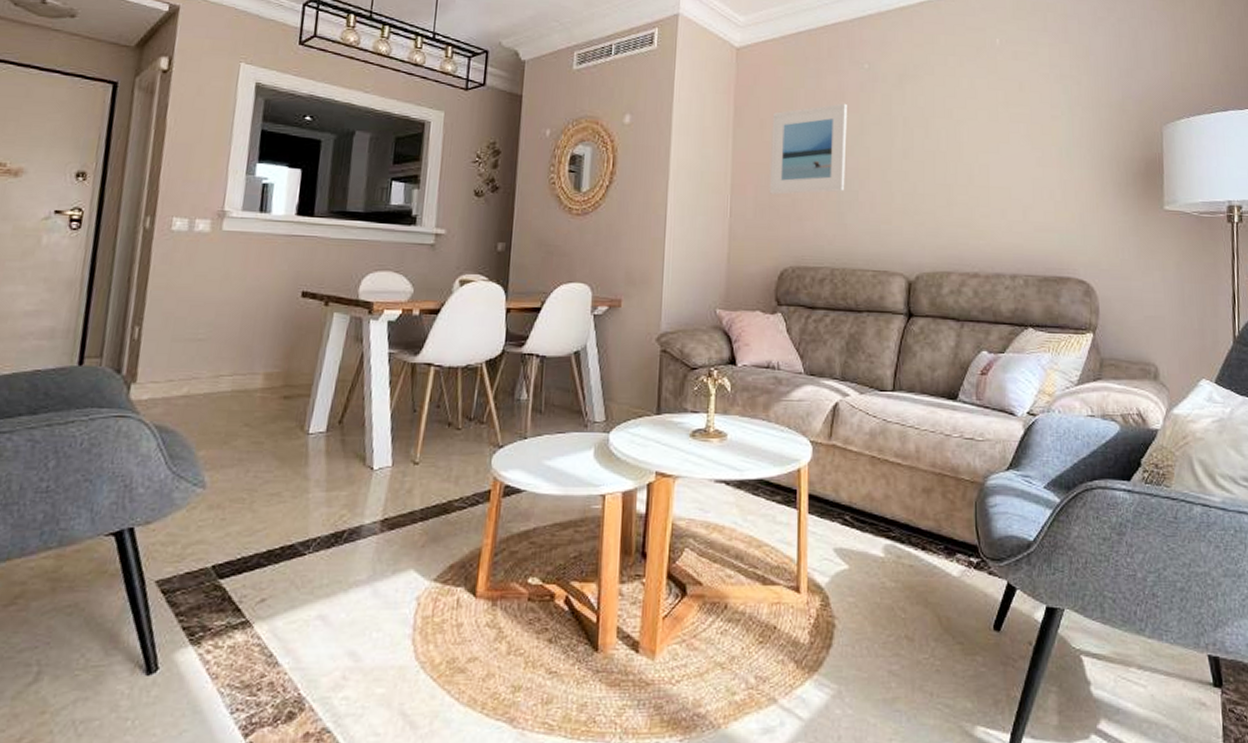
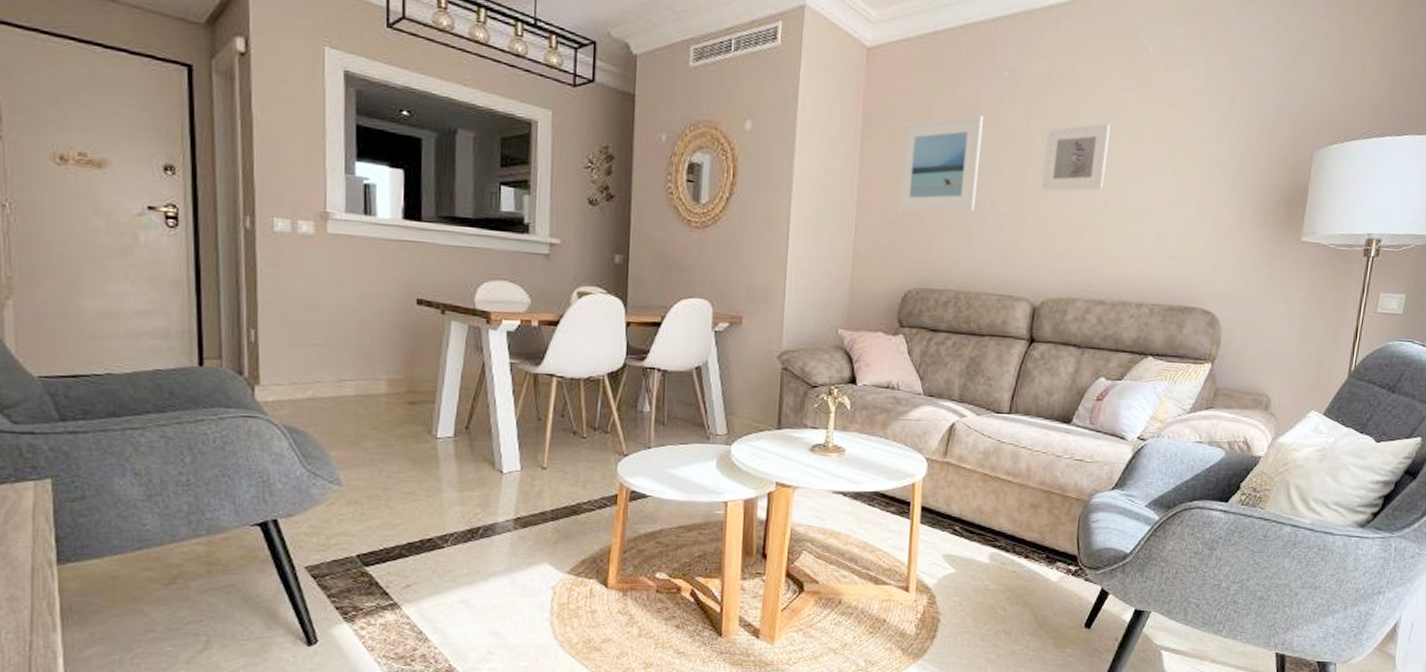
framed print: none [907,107,967,171] -> present [1041,123,1110,192]

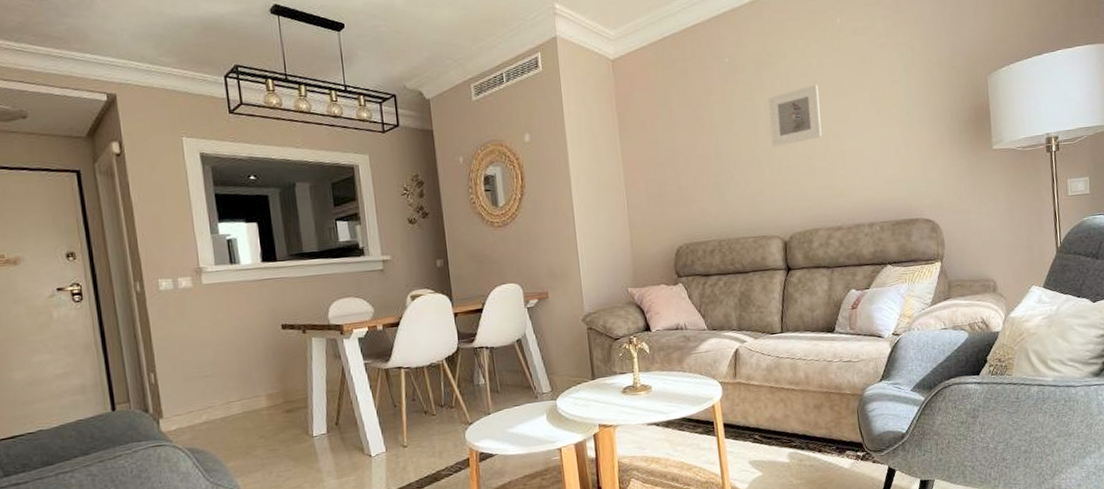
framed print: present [896,115,983,213] -> none [651,96,722,185]

